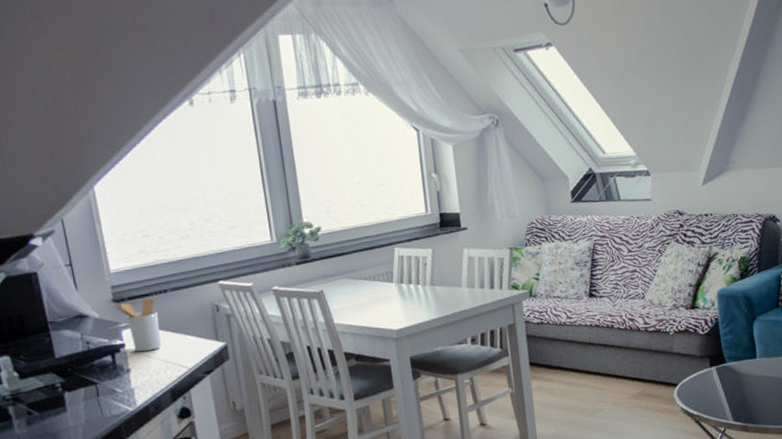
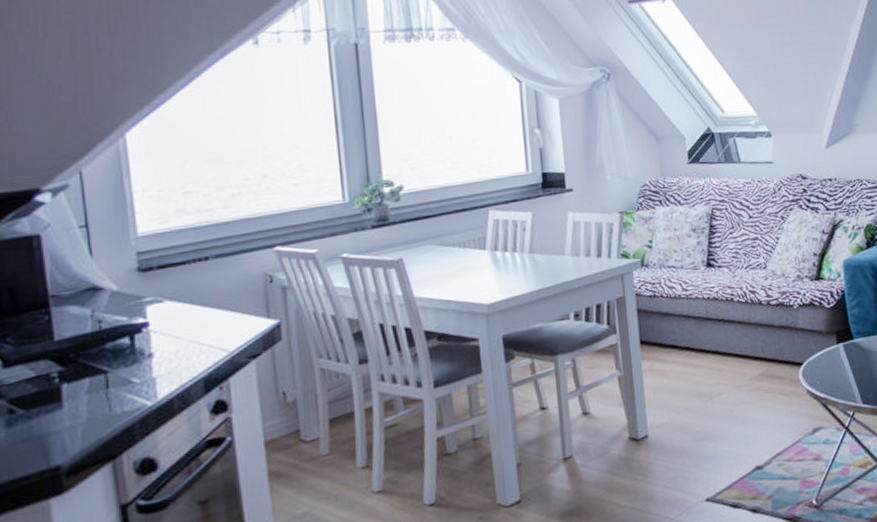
utensil holder: present [111,298,161,352] -> none [135,266,196,333]

